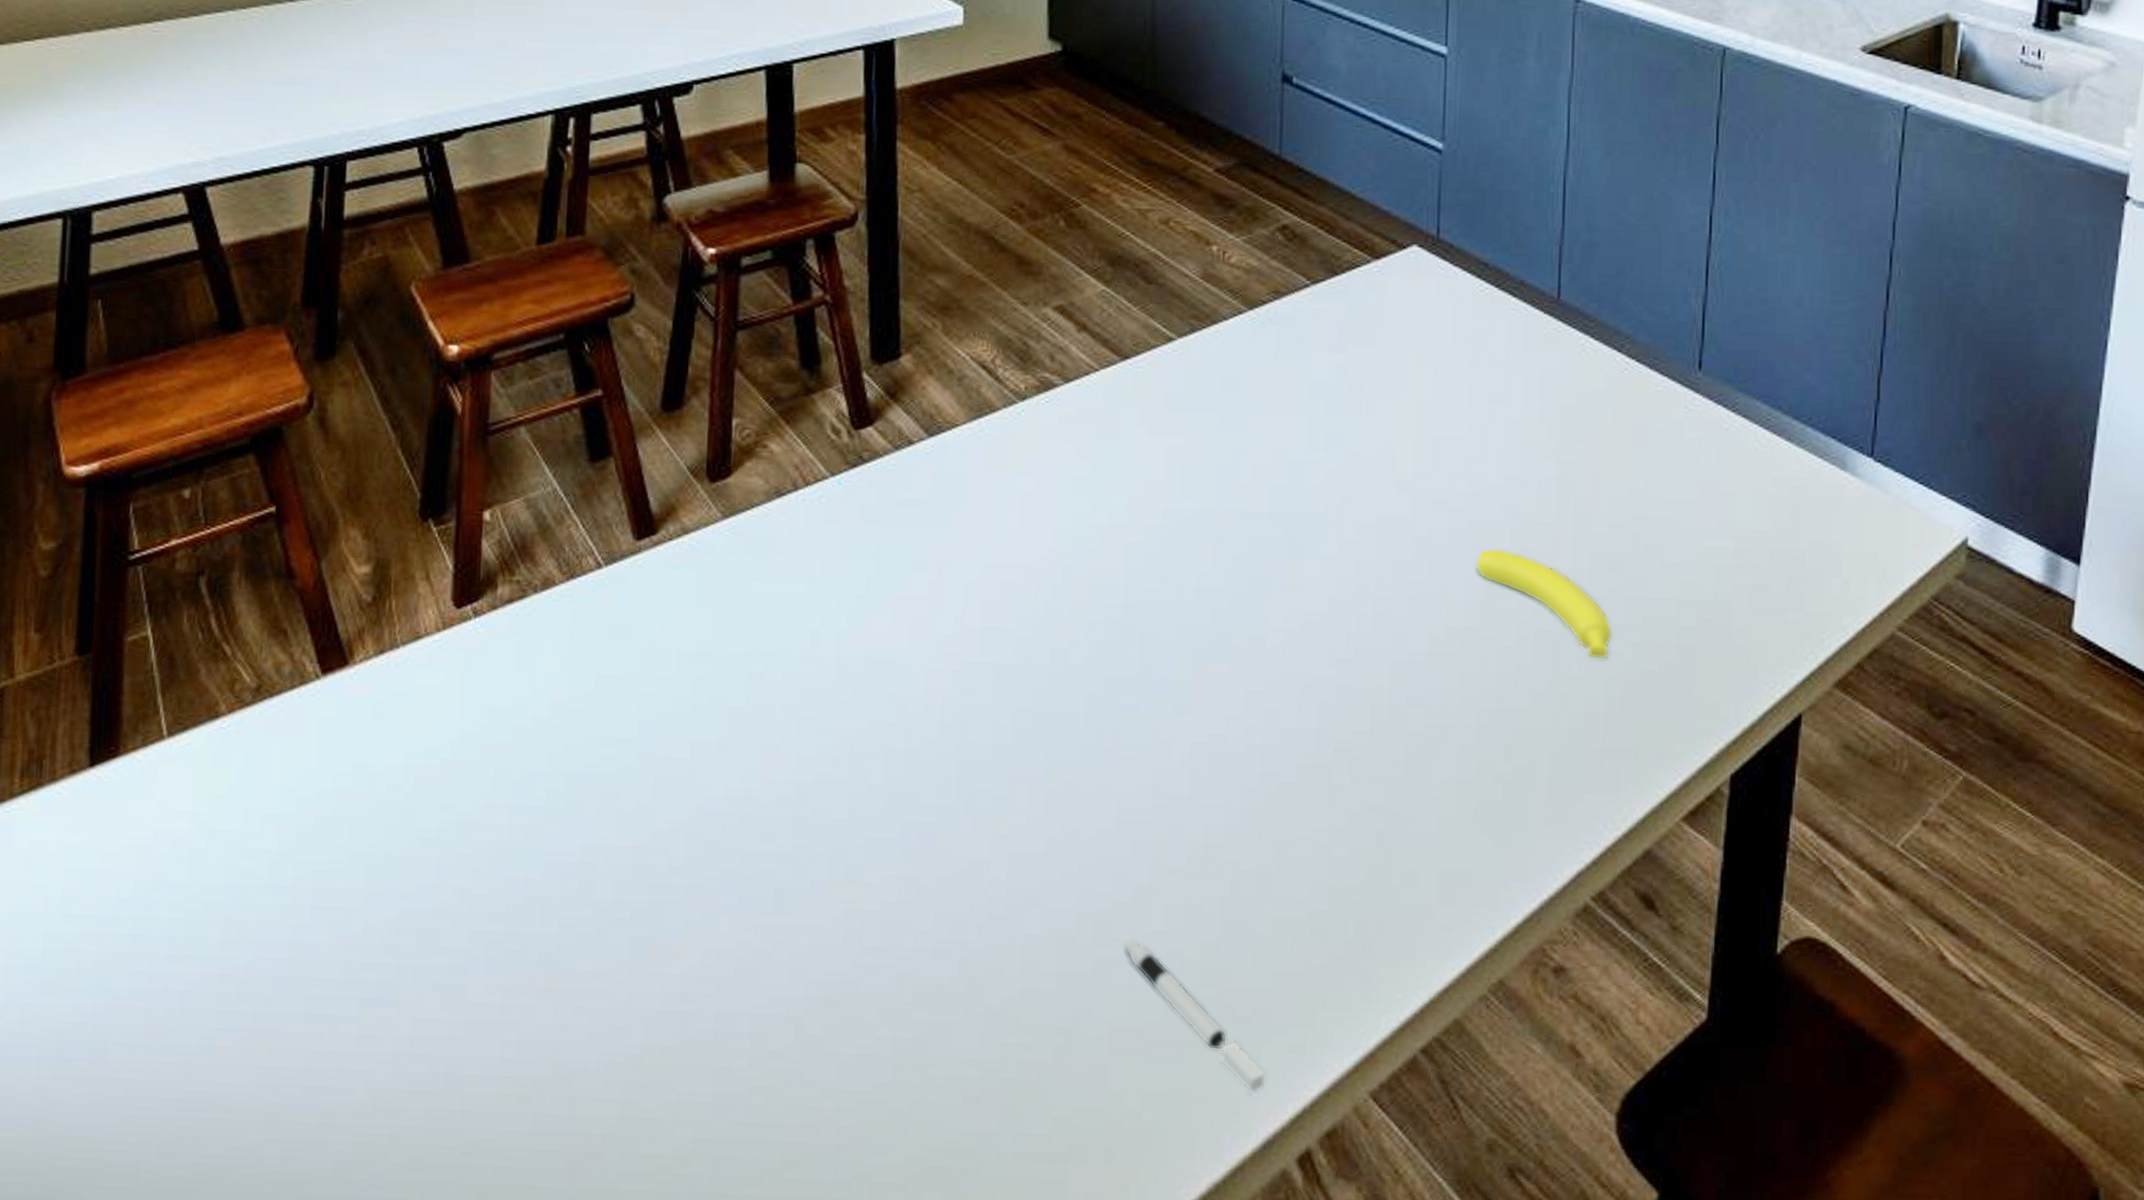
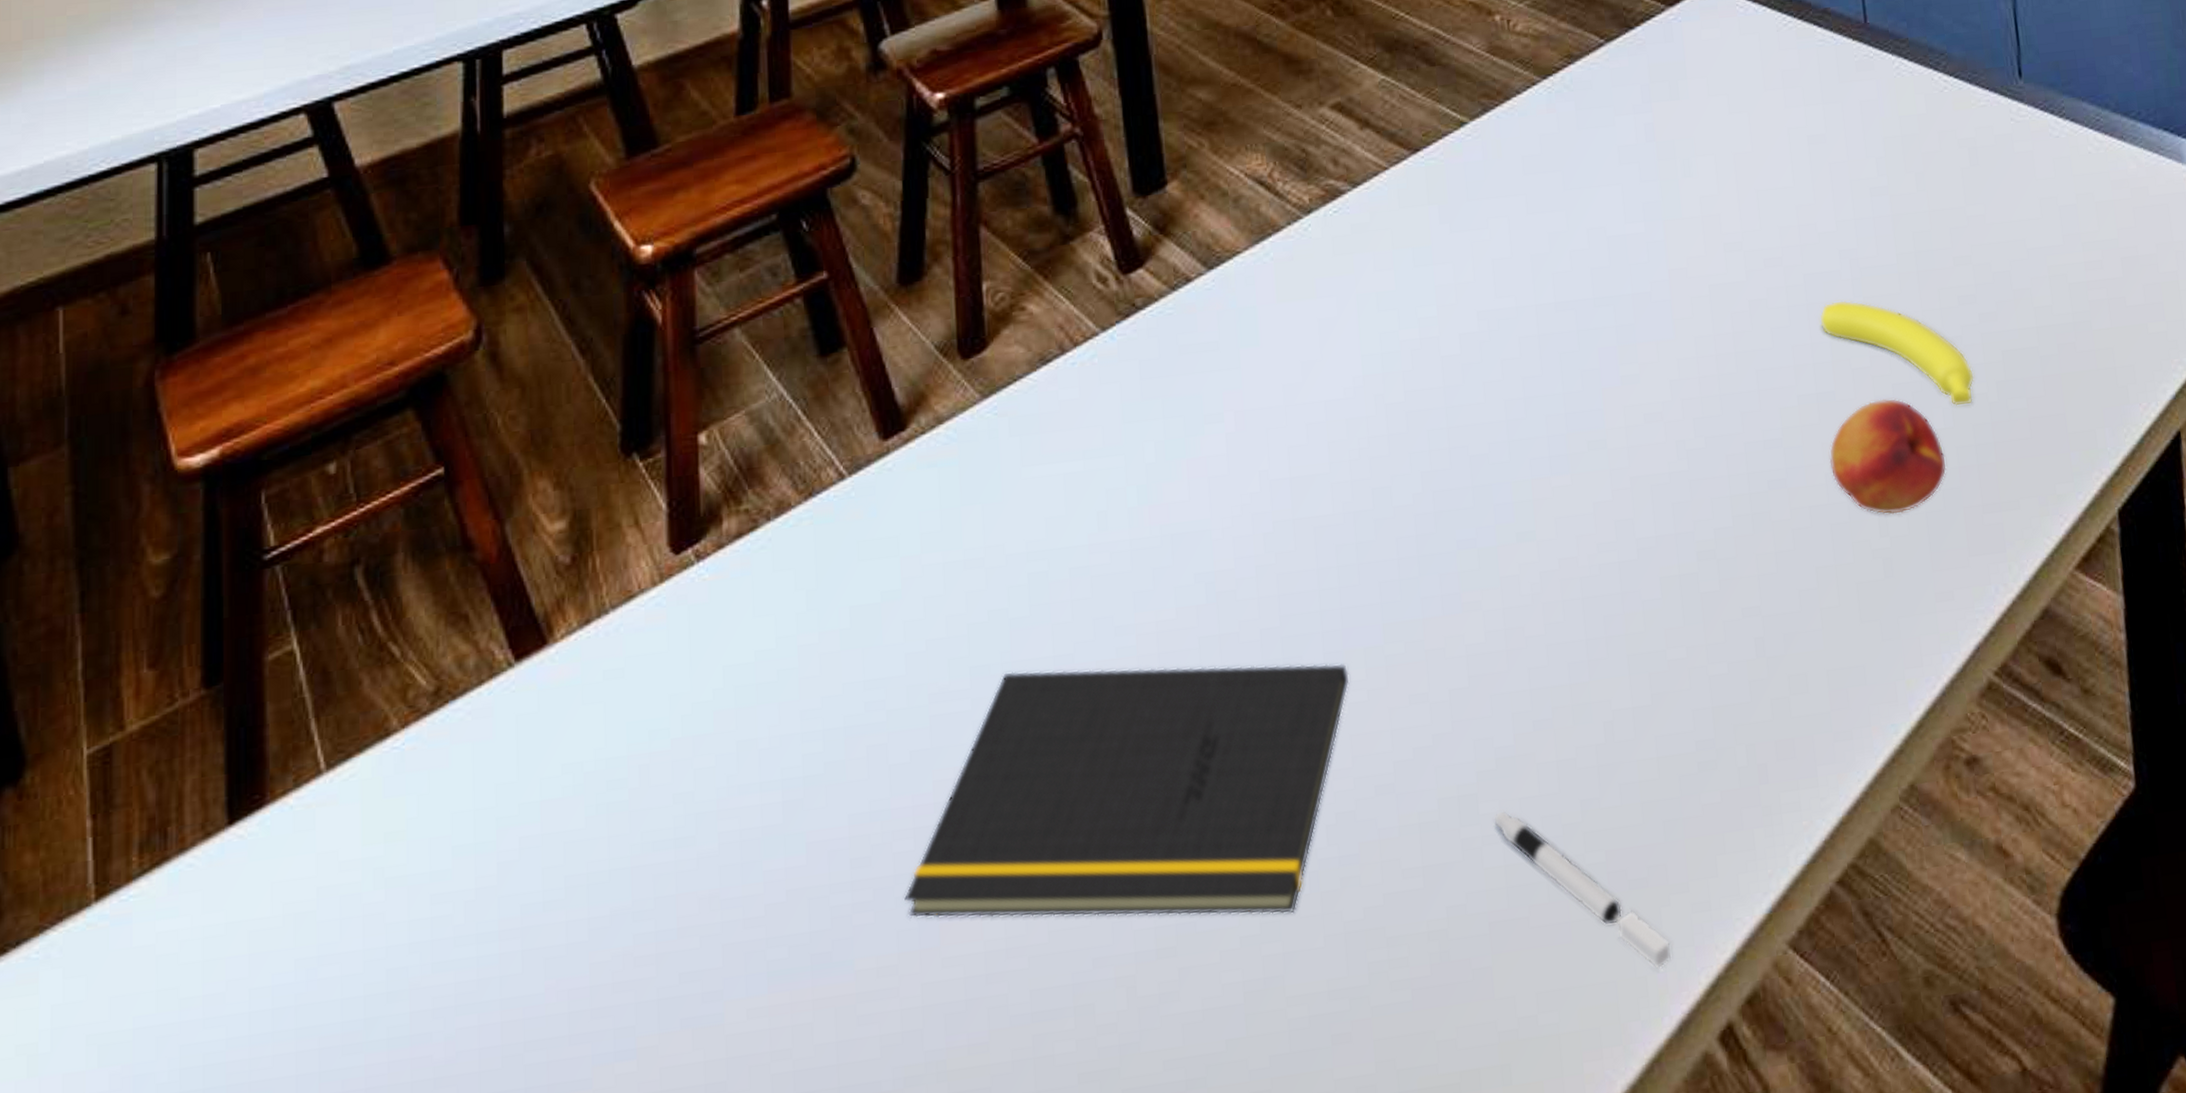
notepad: none [620,751,1013,991] -> present [904,663,1350,919]
fruit: none [1466,641,1576,745] -> present [1829,398,1947,515]

